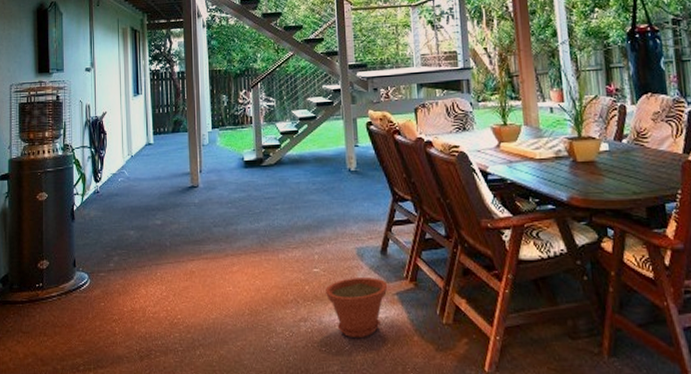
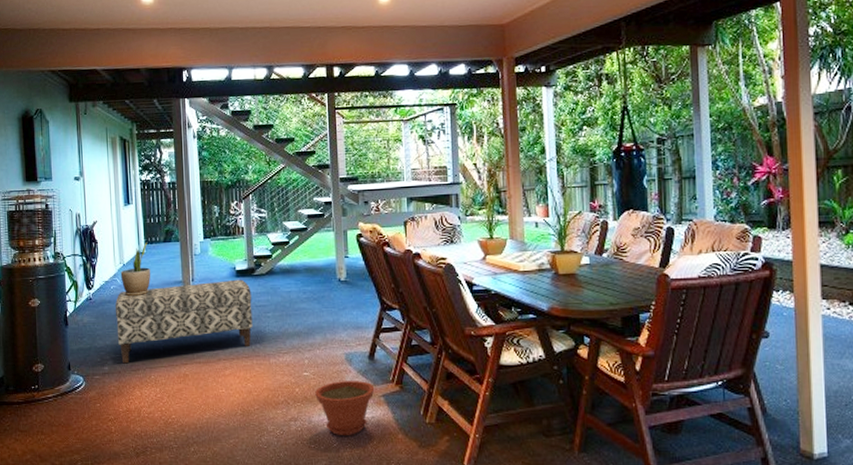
bench: none [122,170,261,260] -> present [115,279,253,364]
potted plant: none [128,134,159,189] -> present [120,243,151,297]

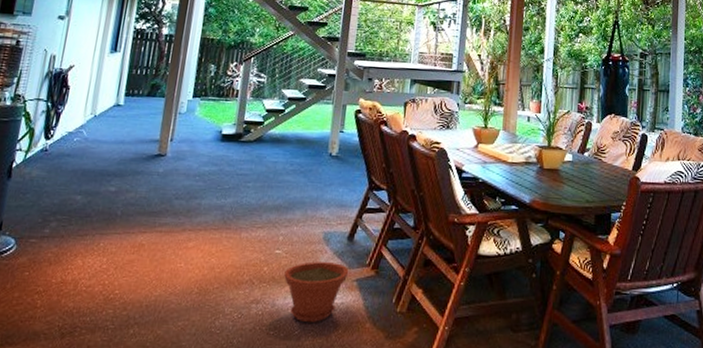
bench: present [115,279,253,364] -> none [68,143,235,227]
potted plant: present [120,243,151,297] -> none [88,95,128,152]

